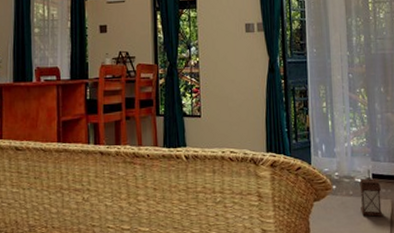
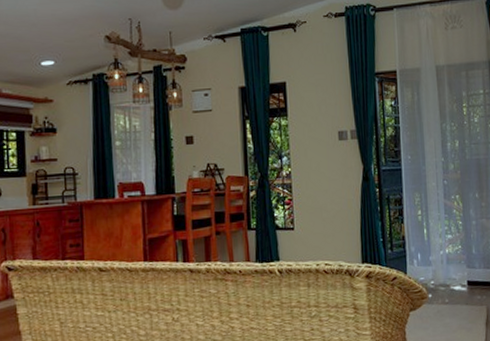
lantern: present [359,170,383,218] -> none [455,277,479,324]

